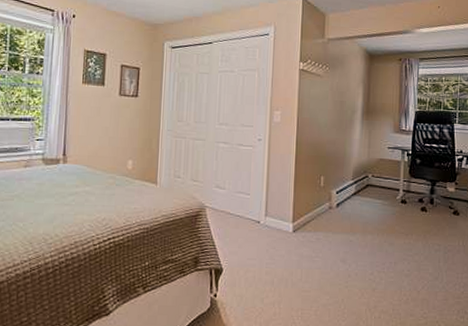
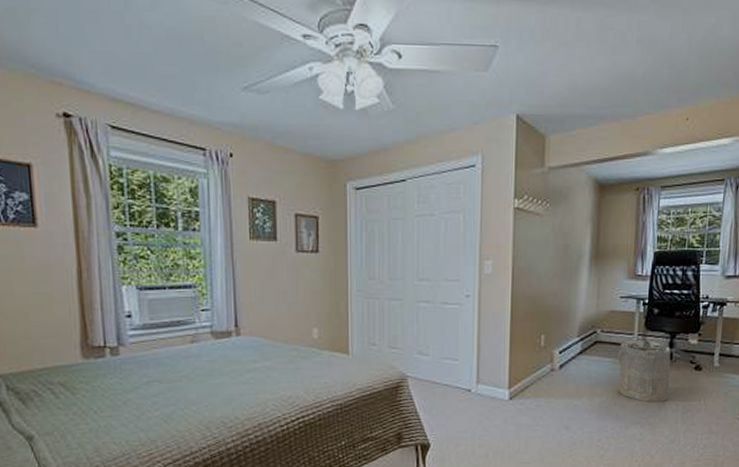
laundry hamper: none [385,184,432,242] -> present [616,339,671,402]

